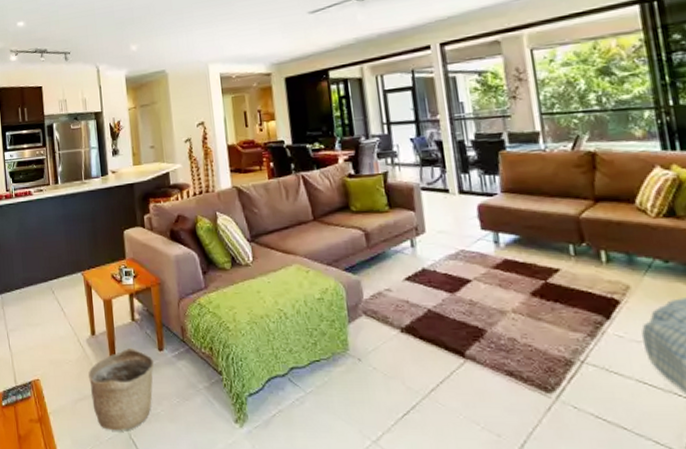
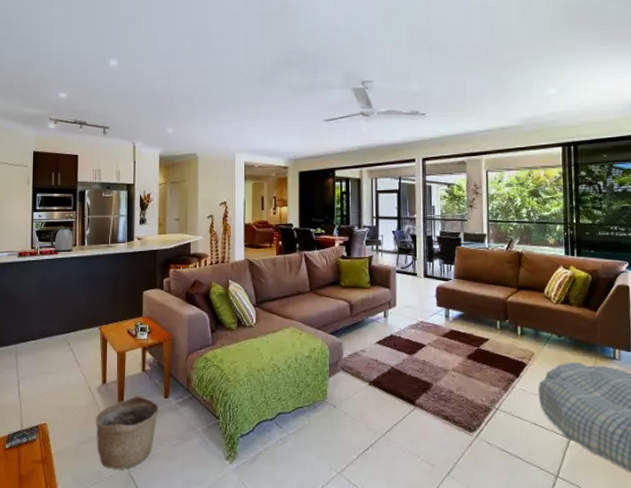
kettle: none [23,166,47,194] -> present [51,228,73,253]

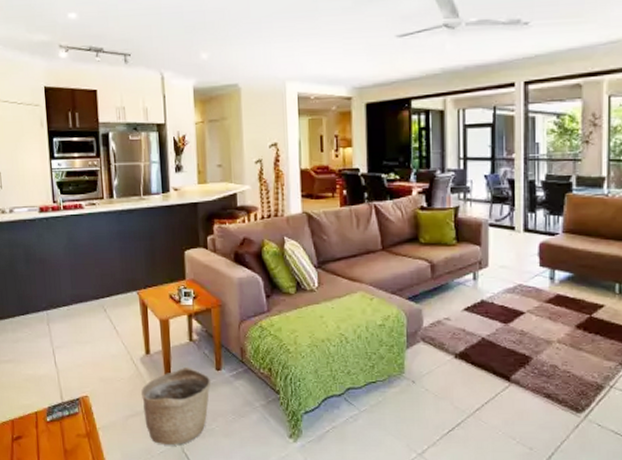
kettle: present [51,228,73,253] -> none [73,178,100,208]

